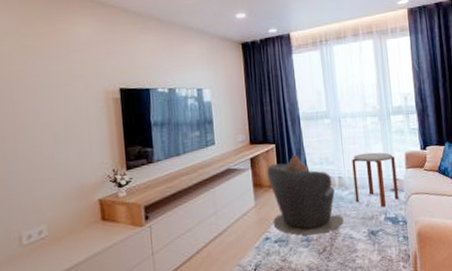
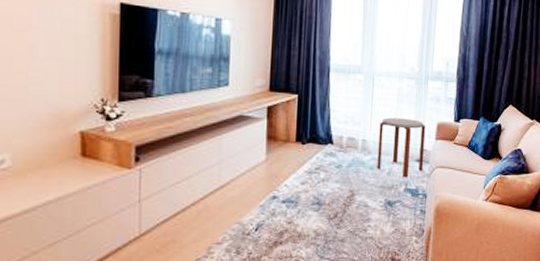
leather: present [267,153,344,235] -> none [283,107,361,199]

